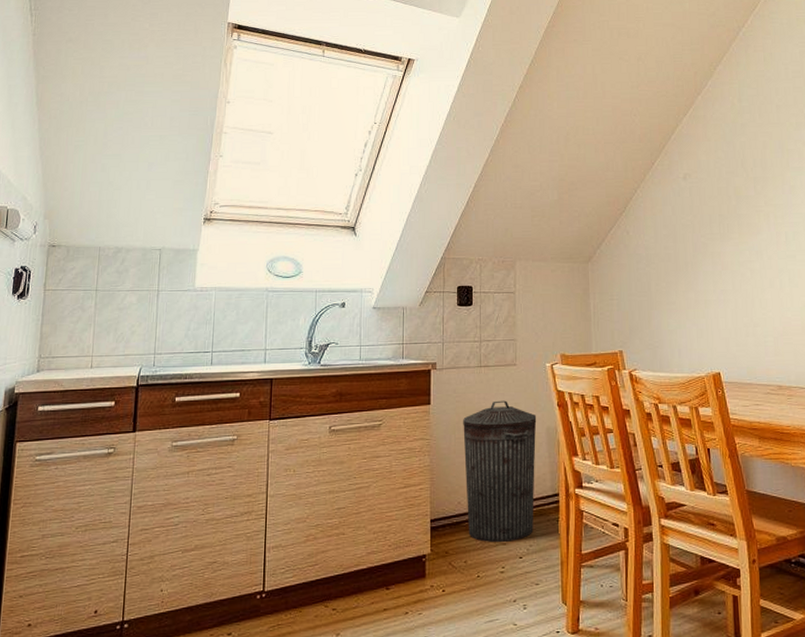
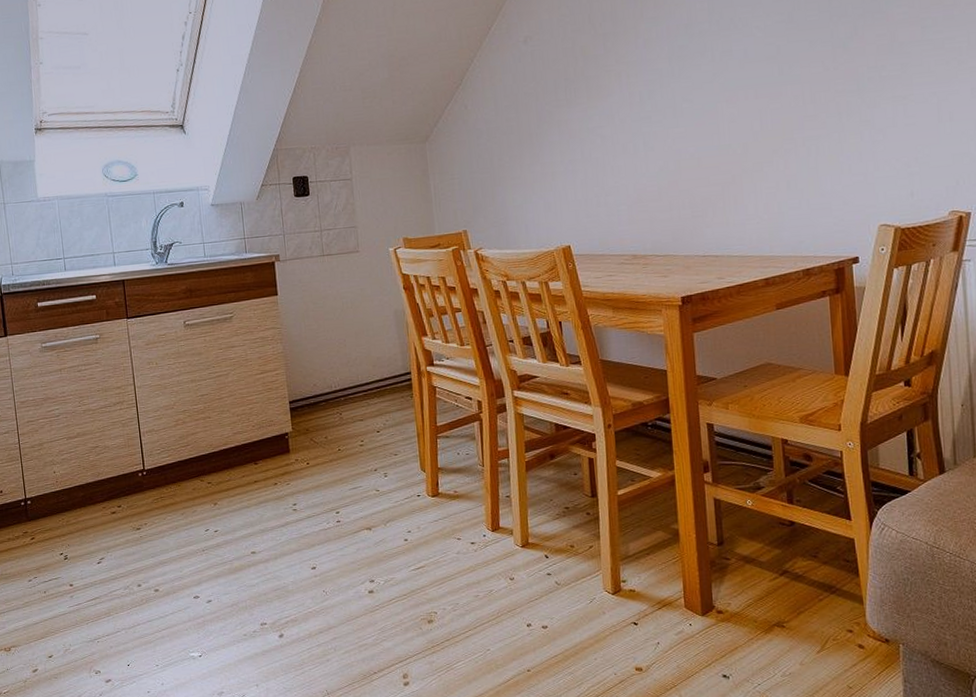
trash can: present [463,400,537,542] -> none [311,287,389,419]

